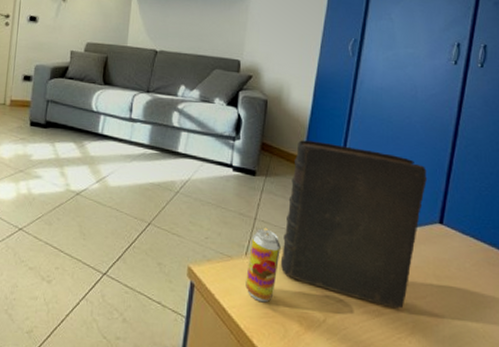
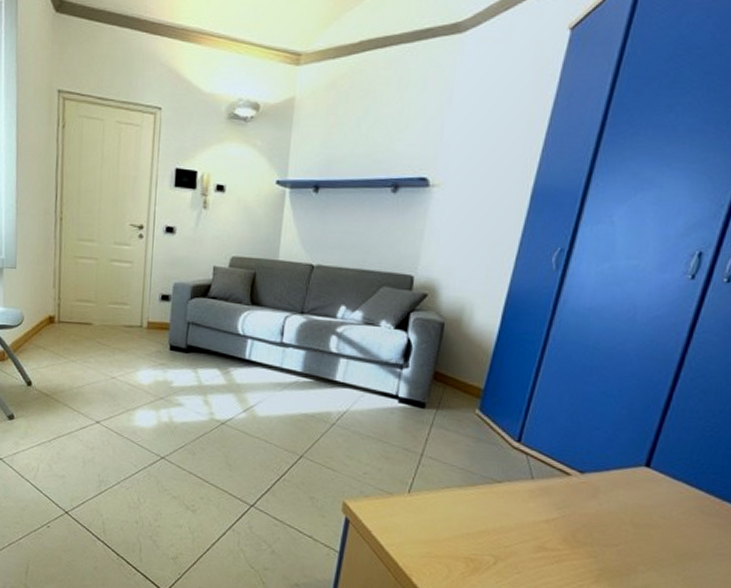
beverage can: present [245,227,281,303] -> none [407,464,450,542]
book: present [280,140,428,309] -> none [447,369,637,556]

